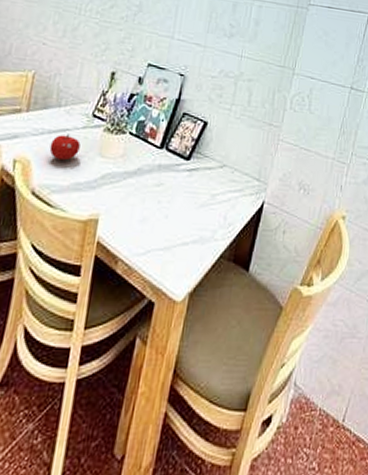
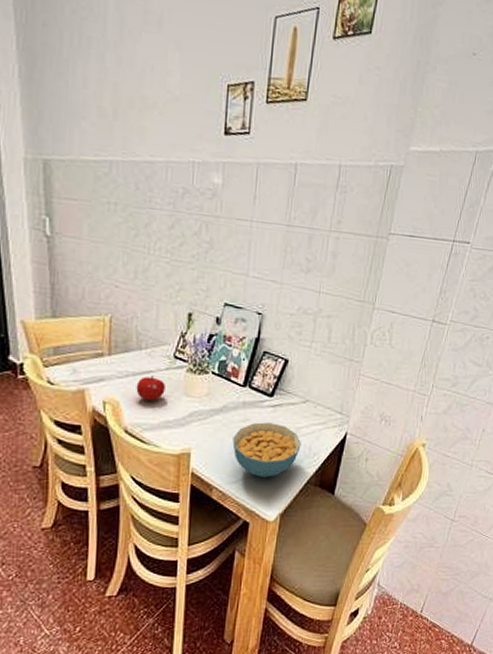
cereal bowl: none [143,187,216,250] -> present [232,422,301,477]

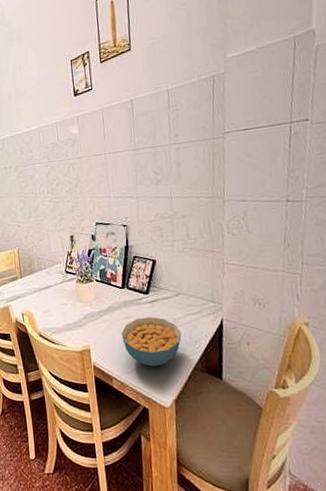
fruit: present [136,375,165,401] -> none [42,289,63,310]

